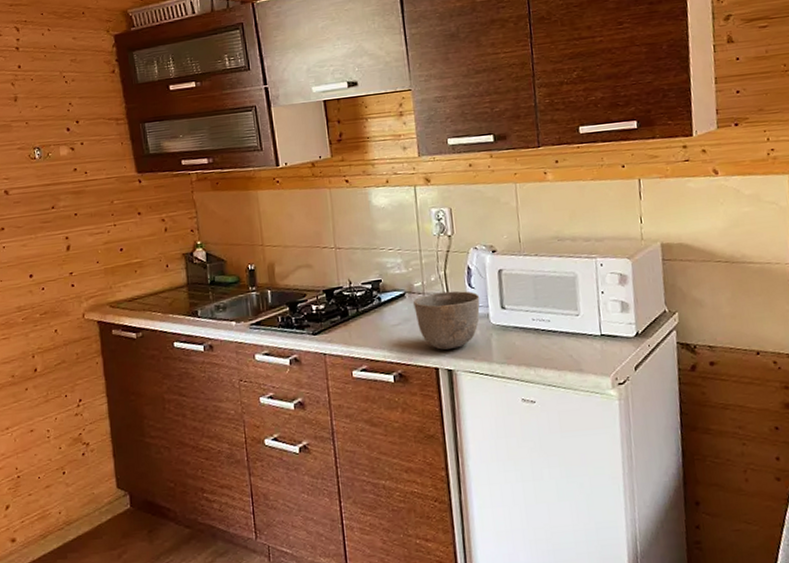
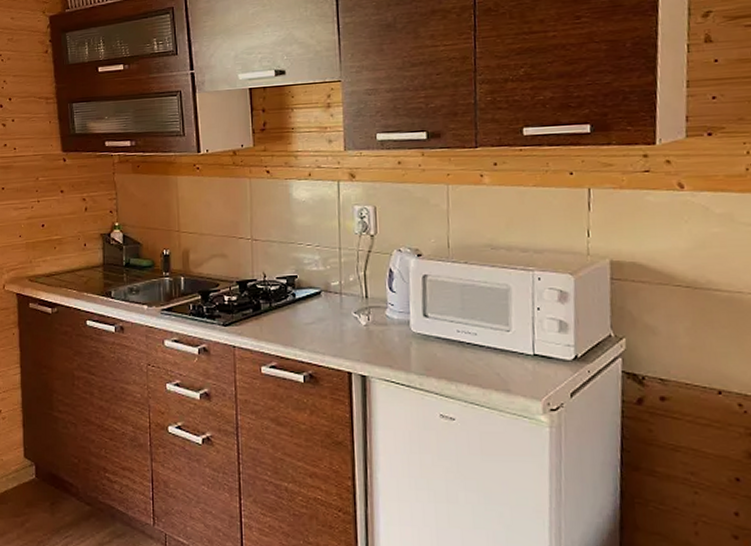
bowl: present [414,291,480,350] -> none [330,293,401,354]

